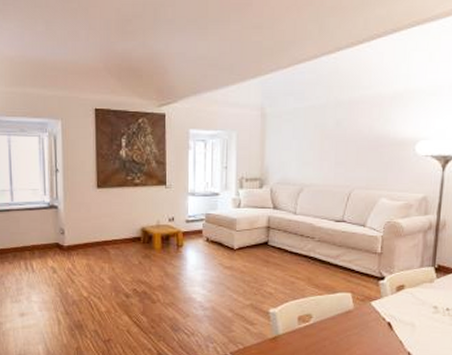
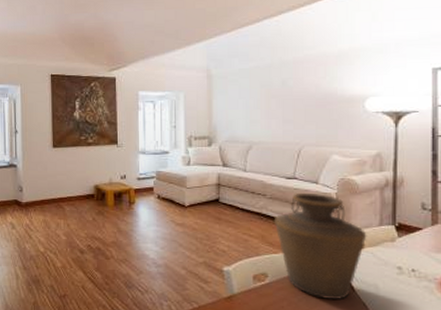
vase: none [320,235,408,339] -> present [274,192,367,300]

